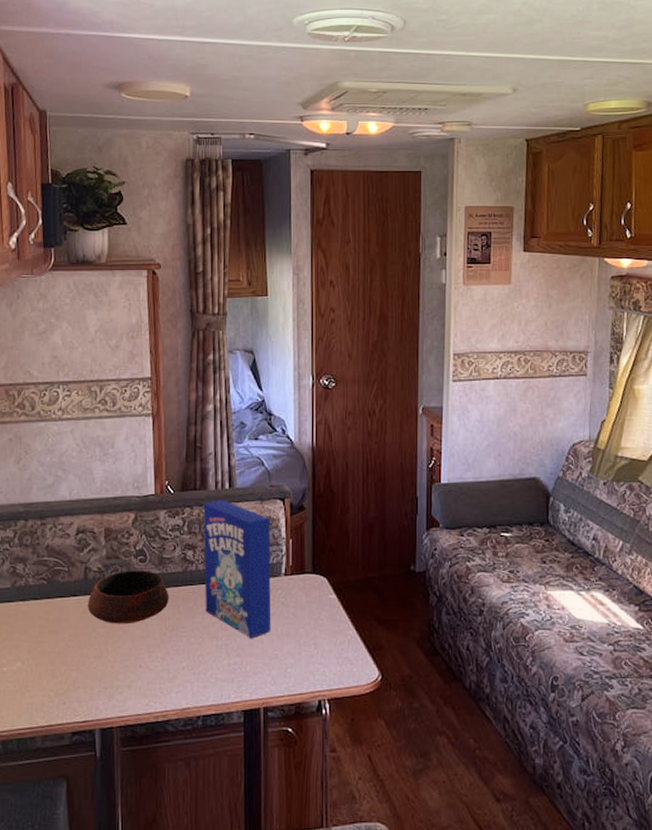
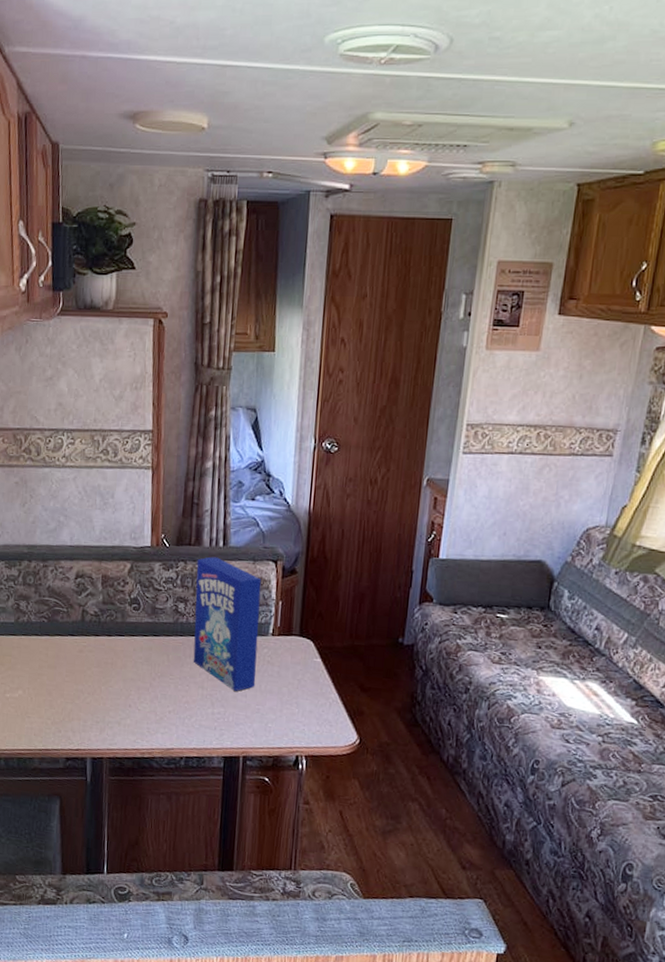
bowl: present [87,570,169,624] -> none [83,616,160,667]

